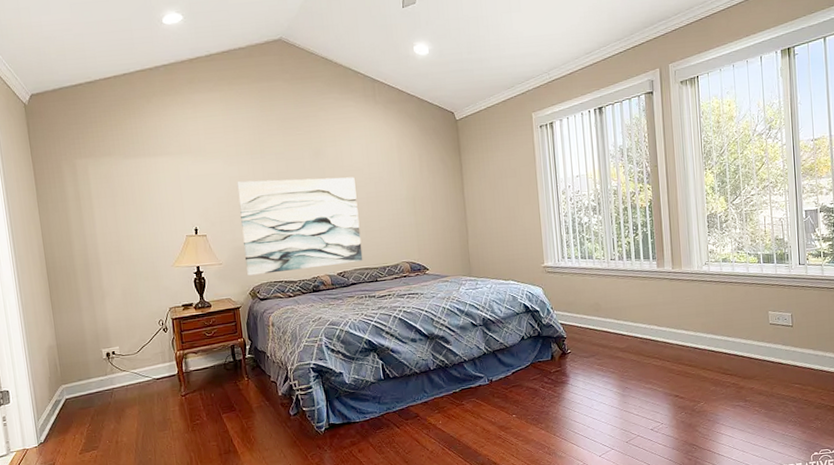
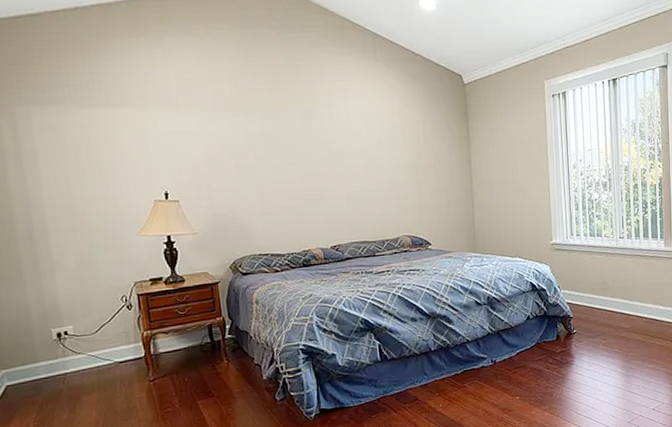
wall art: present [237,177,363,276] -> none [215,140,360,247]

